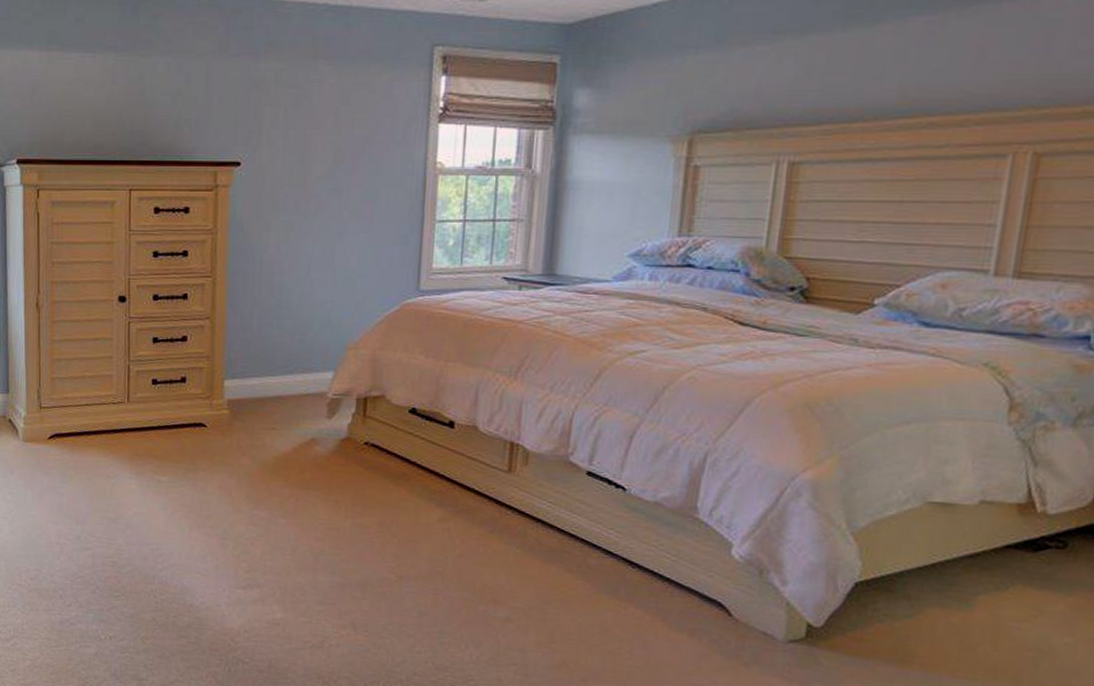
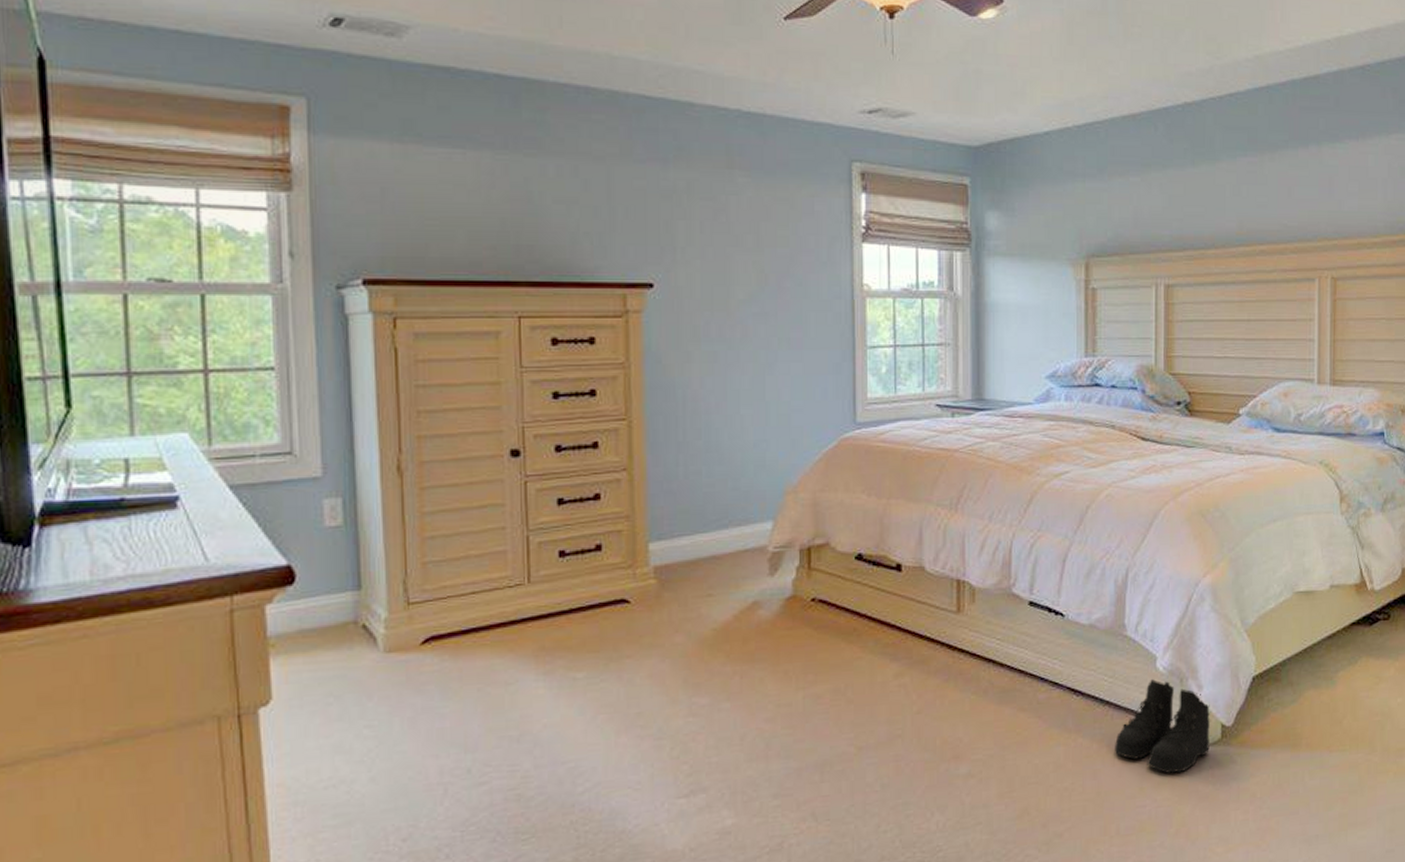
boots: none [671,565,795,663] -> present [1115,679,1210,774]

